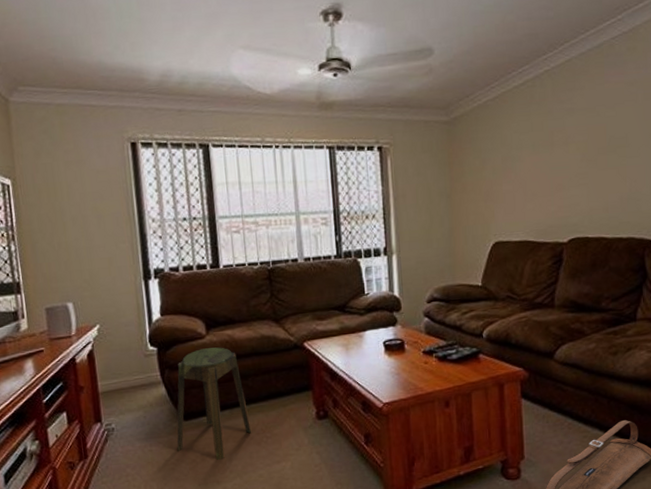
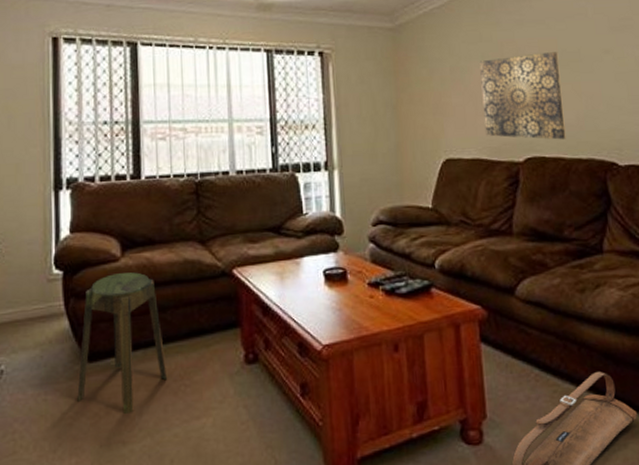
wall art: none [530,138,609,221] -> present [479,52,566,140]

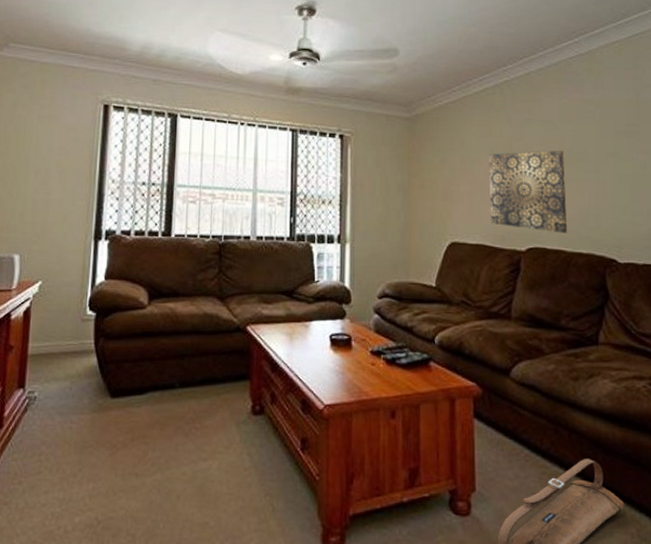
stool: present [77,272,168,414] -> none [99,320,181,448]

